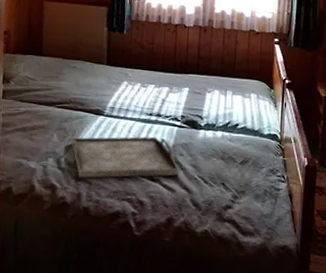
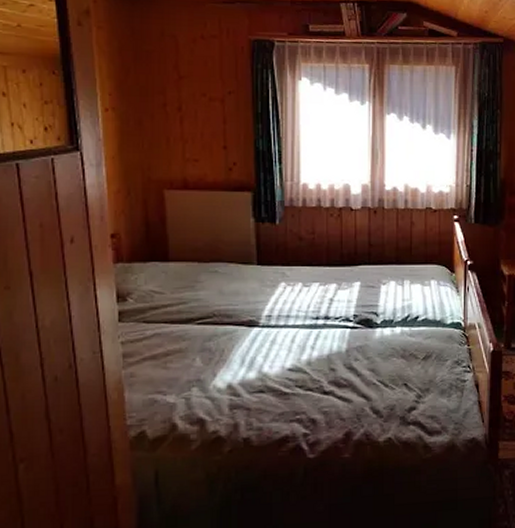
serving tray: present [71,136,179,179] -> none [219,343,355,405]

